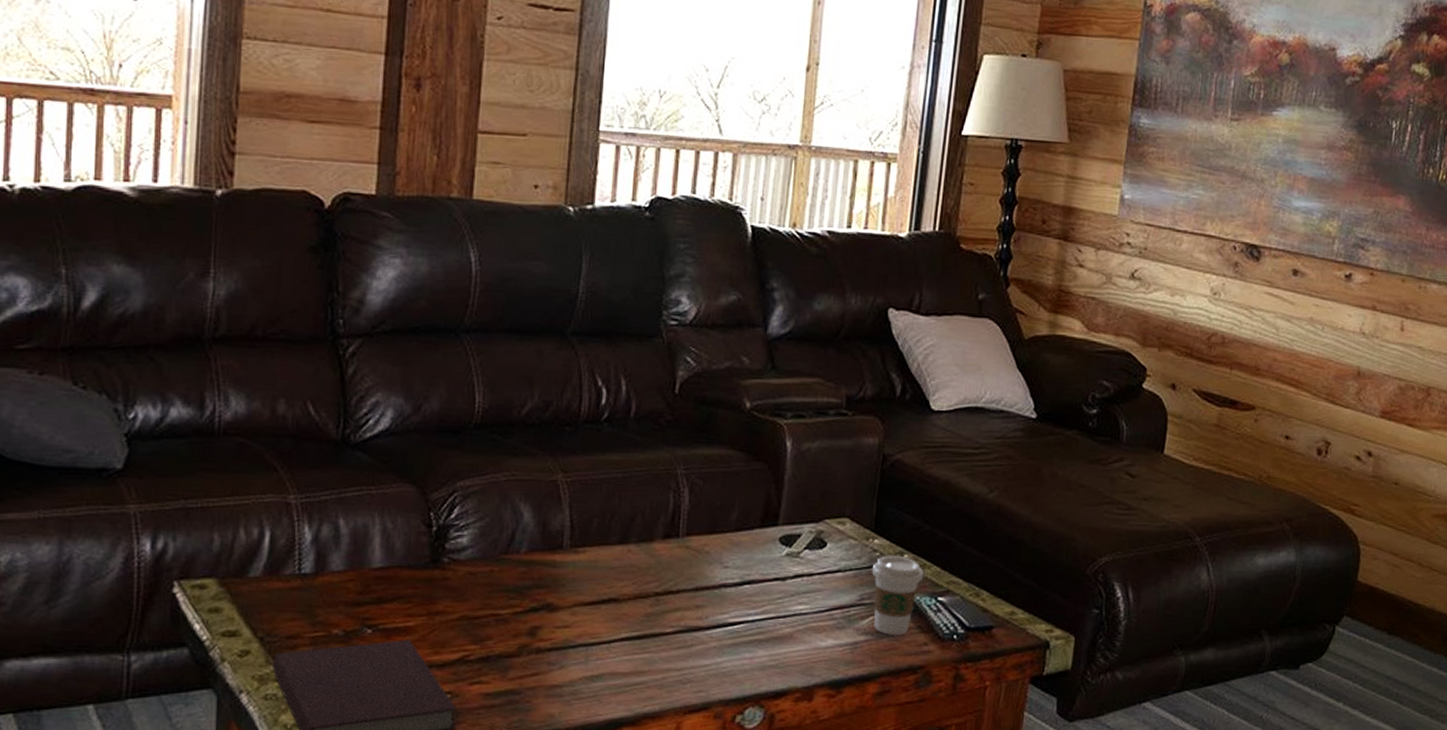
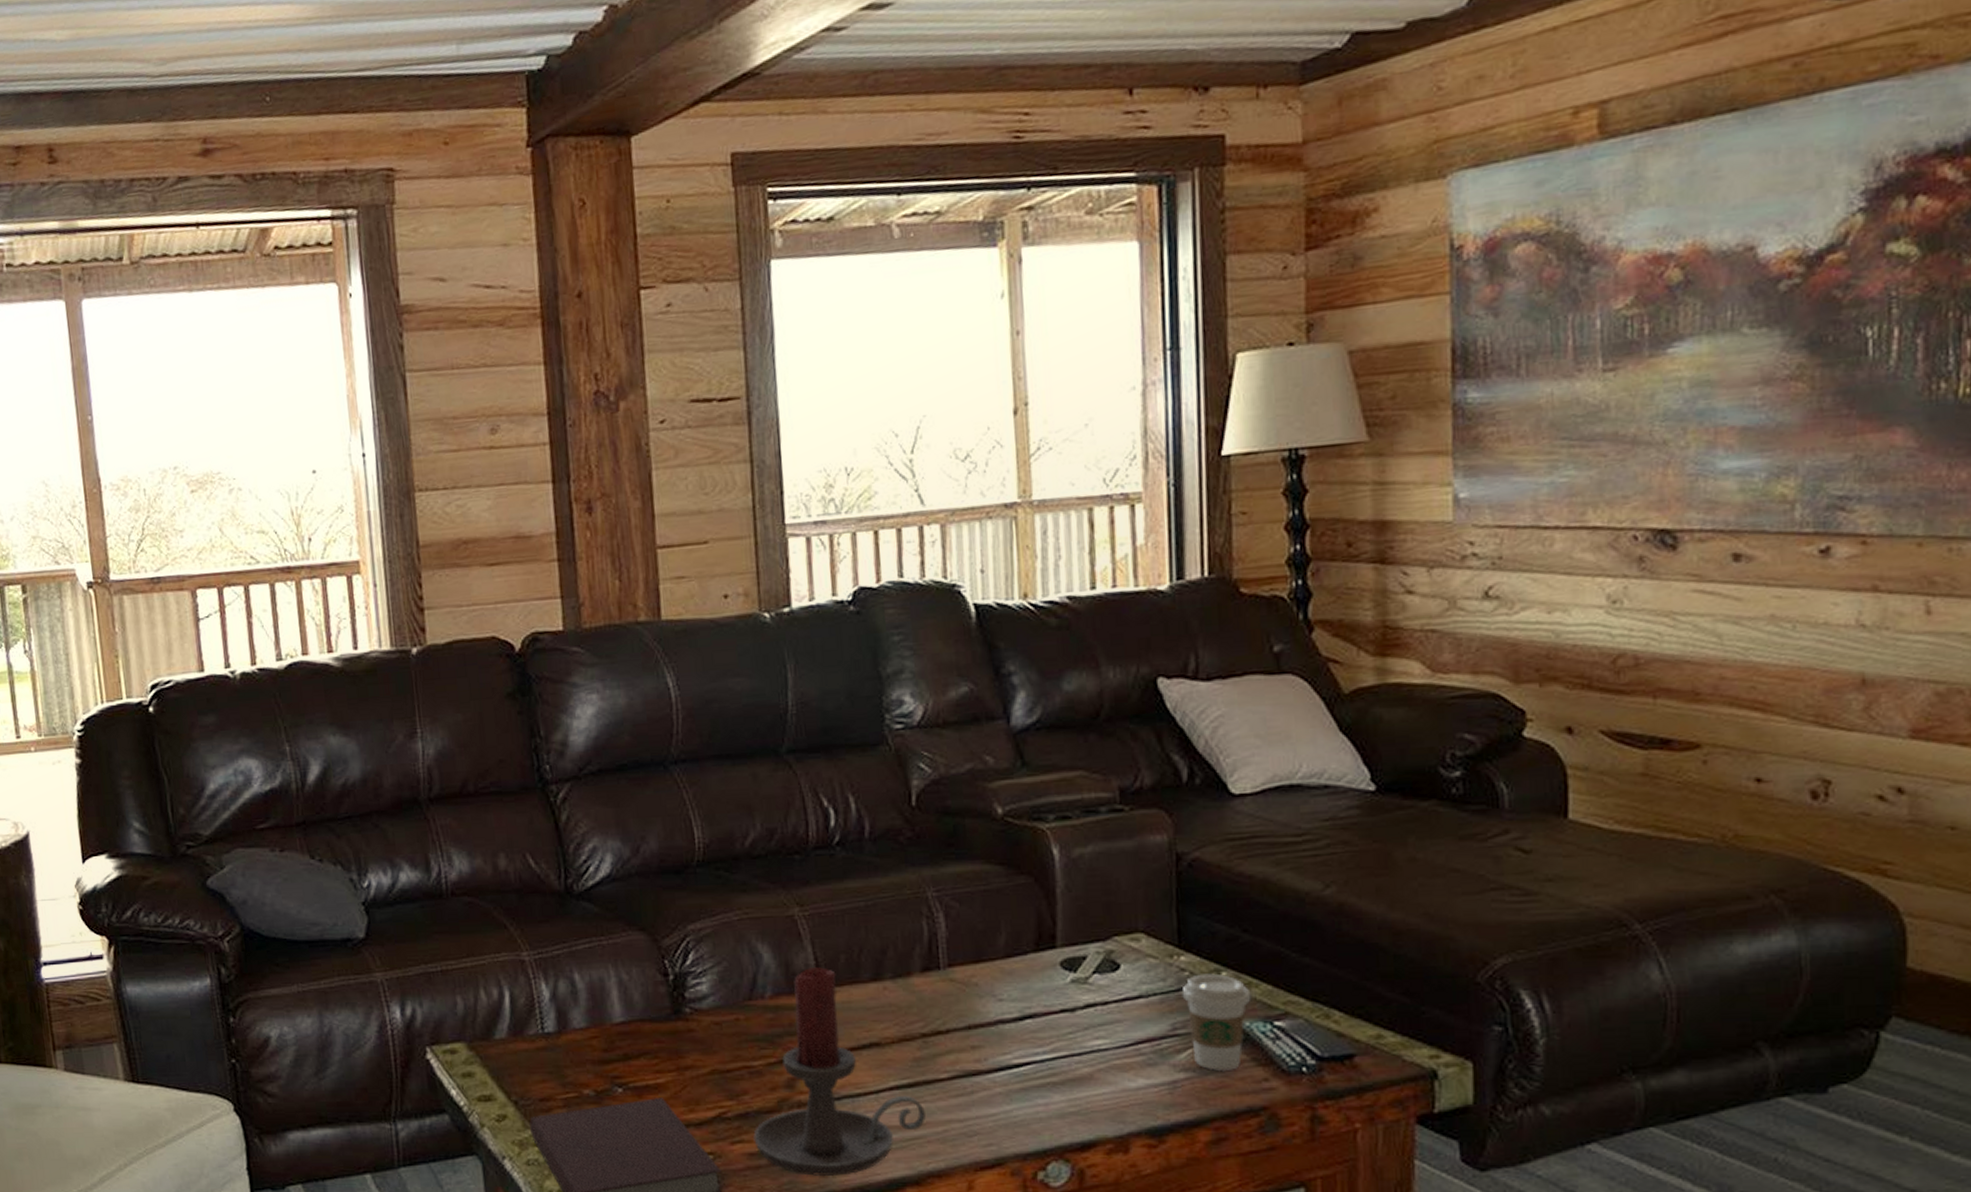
candle holder: none [491,528,649,717] -> present [753,967,926,1177]

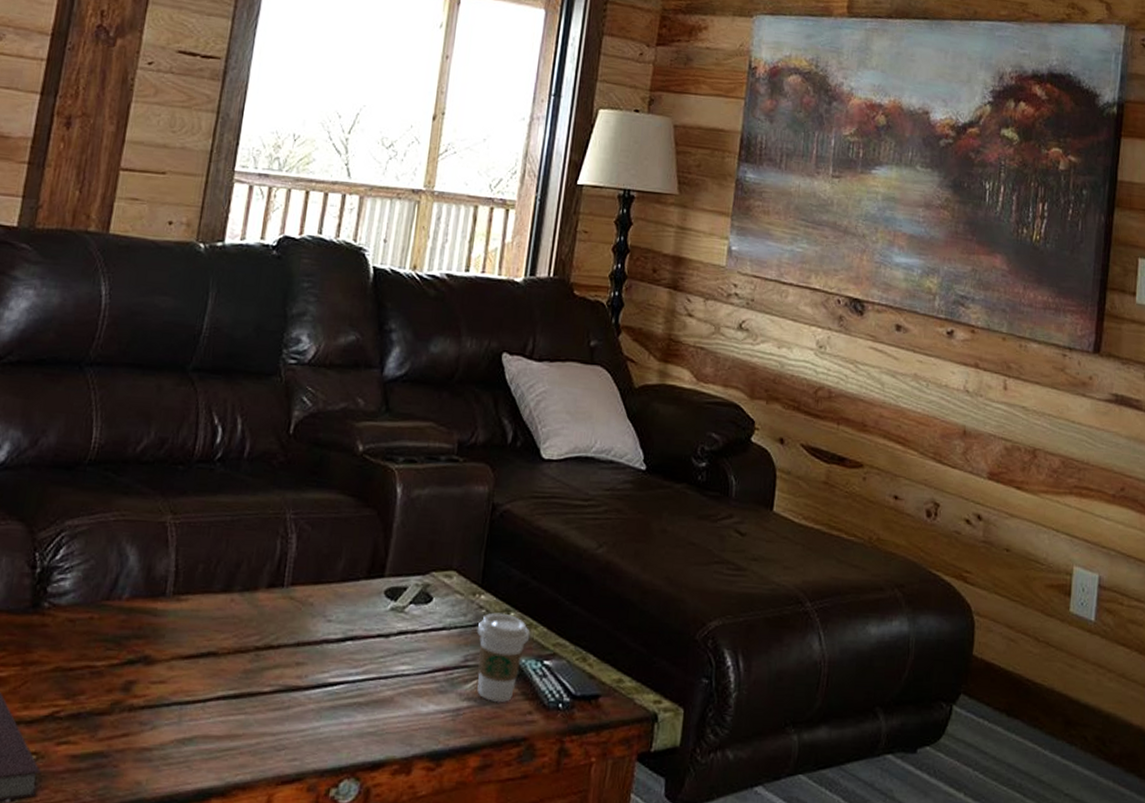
candle holder: present [753,967,926,1177] -> none [79,574,244,784]

